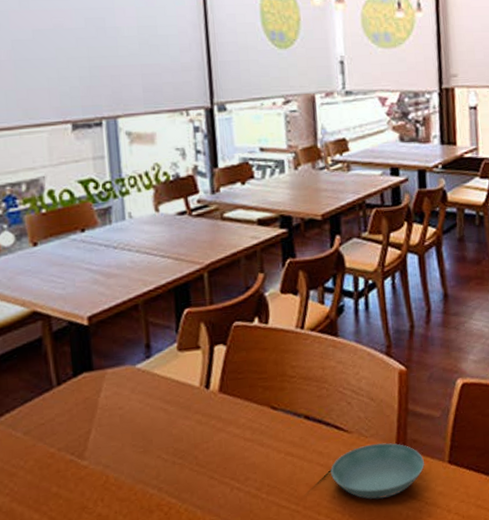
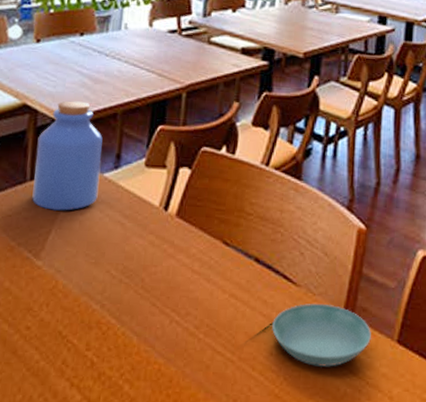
jar: none [56,298,134,411] -> present [32,101,103,211]

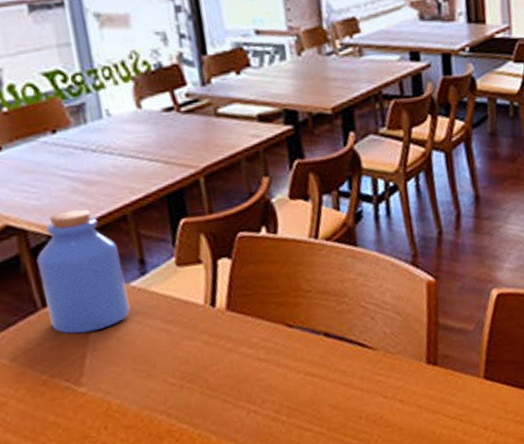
saucer: present [271,303,372,367] -> none [355,359,459,419]

